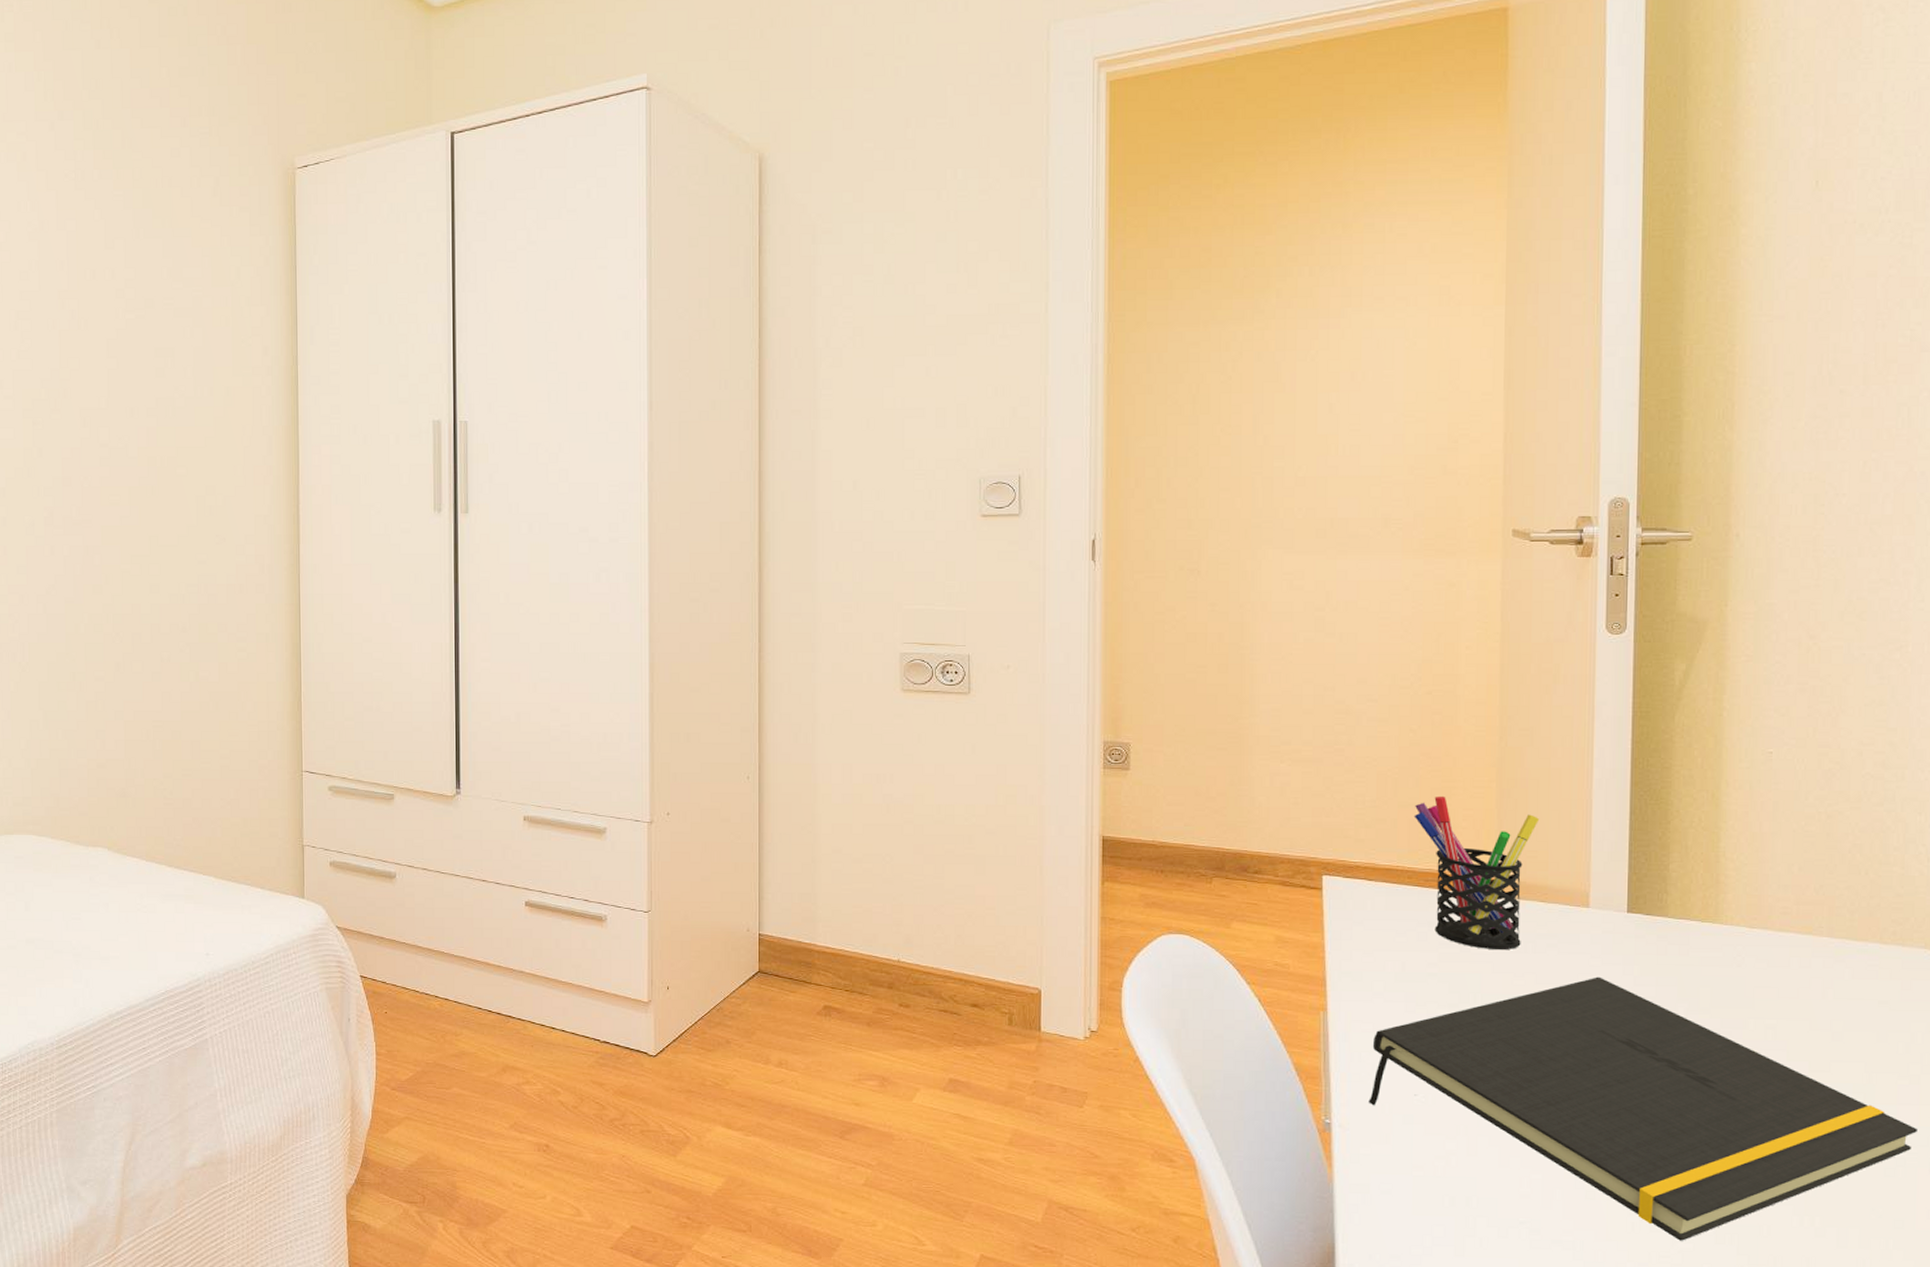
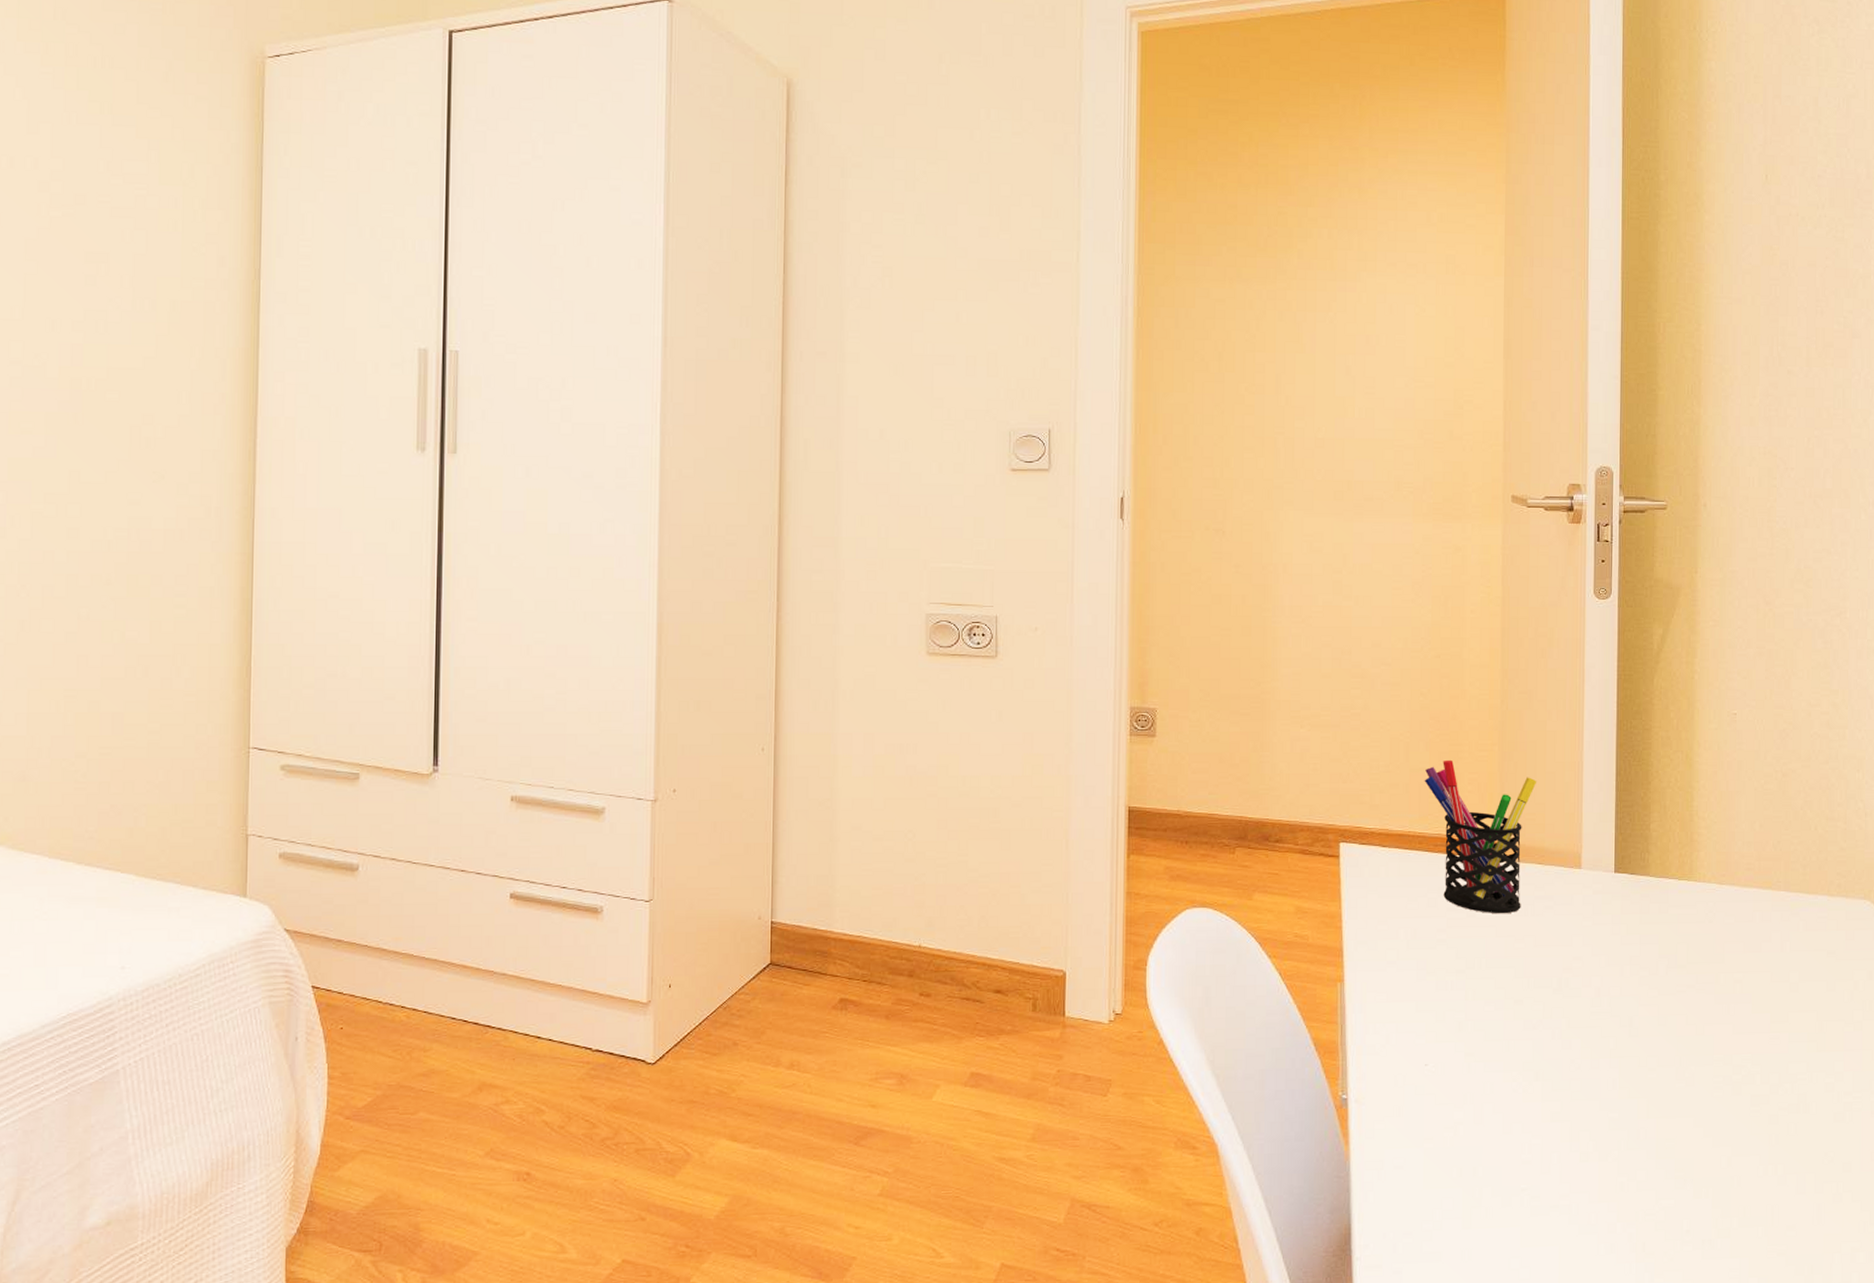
notepad: present [1369,976,1919,1241] -> none [1383,937,1862,1198]

